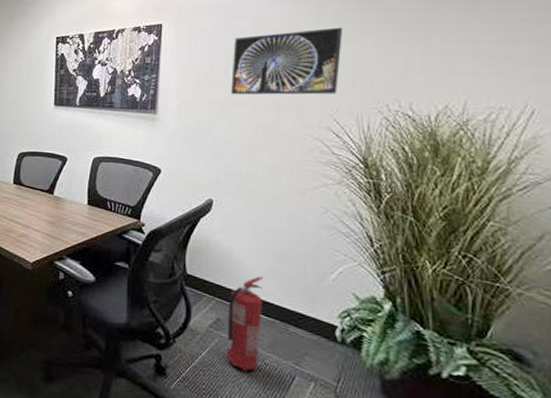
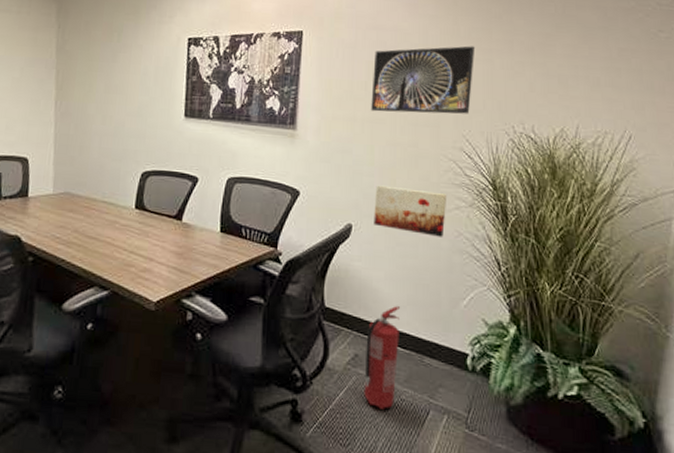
wall art: none [235,163,313,213] -> present [374,185,447,237]

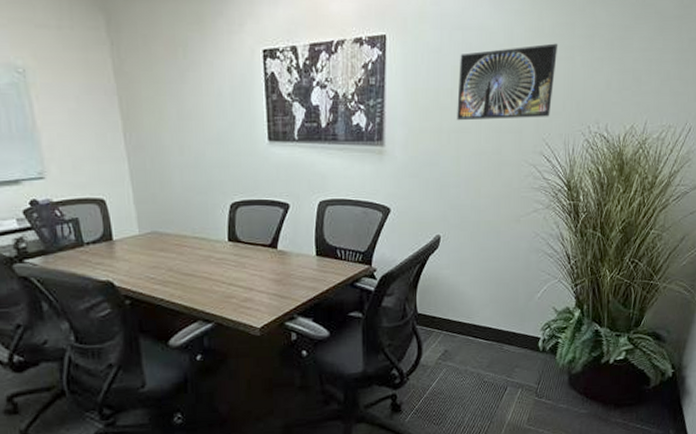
fire extinguisher: present [364,305,401,409] -> none [453,304,484,392]
wall art: present [374,185,447,237] -> none [460,195,527,239]

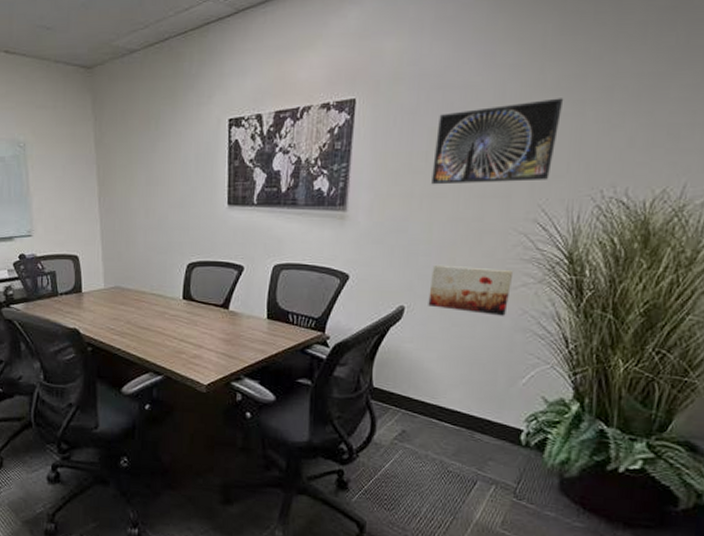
wall art: none [460,195,527,239] -> present [428,264,514,316]

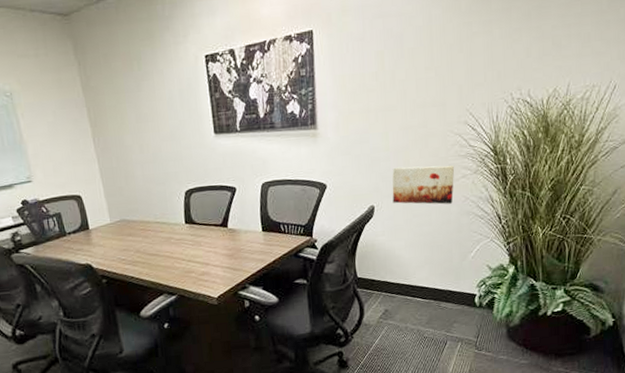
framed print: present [431,98,564,185] -> none [382,20,476,100]

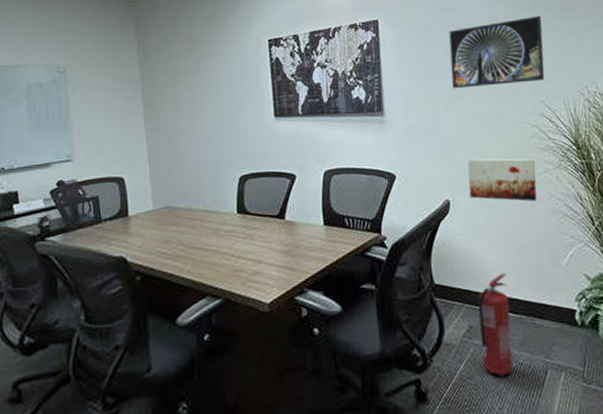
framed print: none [382,20,476,100] -> present [448,15,545,89]
fire extinguisher: none [393,266,420,347] -> present [478,272,513,376]

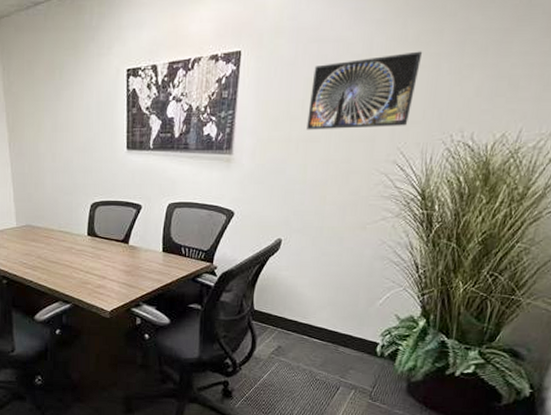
wall art: present [467,158,537,202] -> none [302,202,375,246]
fire extinguisher: present [478,272,513,376] -> none [284,306,322,387]

